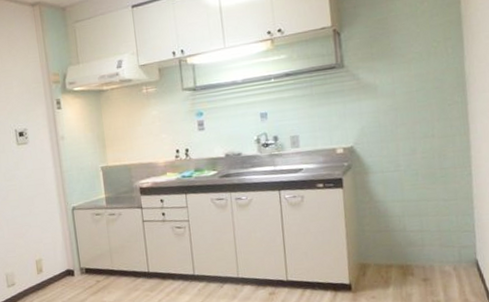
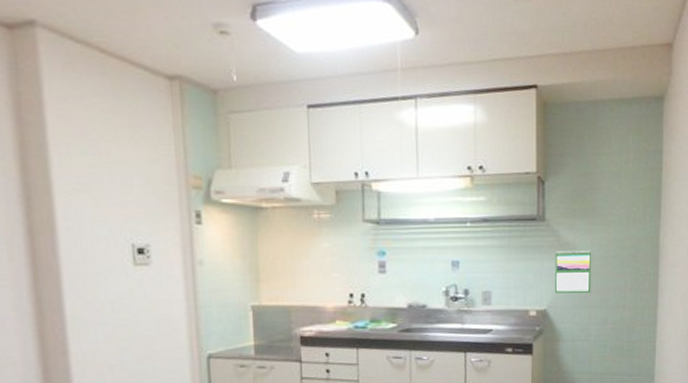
calendar: none [356,88,397,131] -> present [555,250,592,294]

